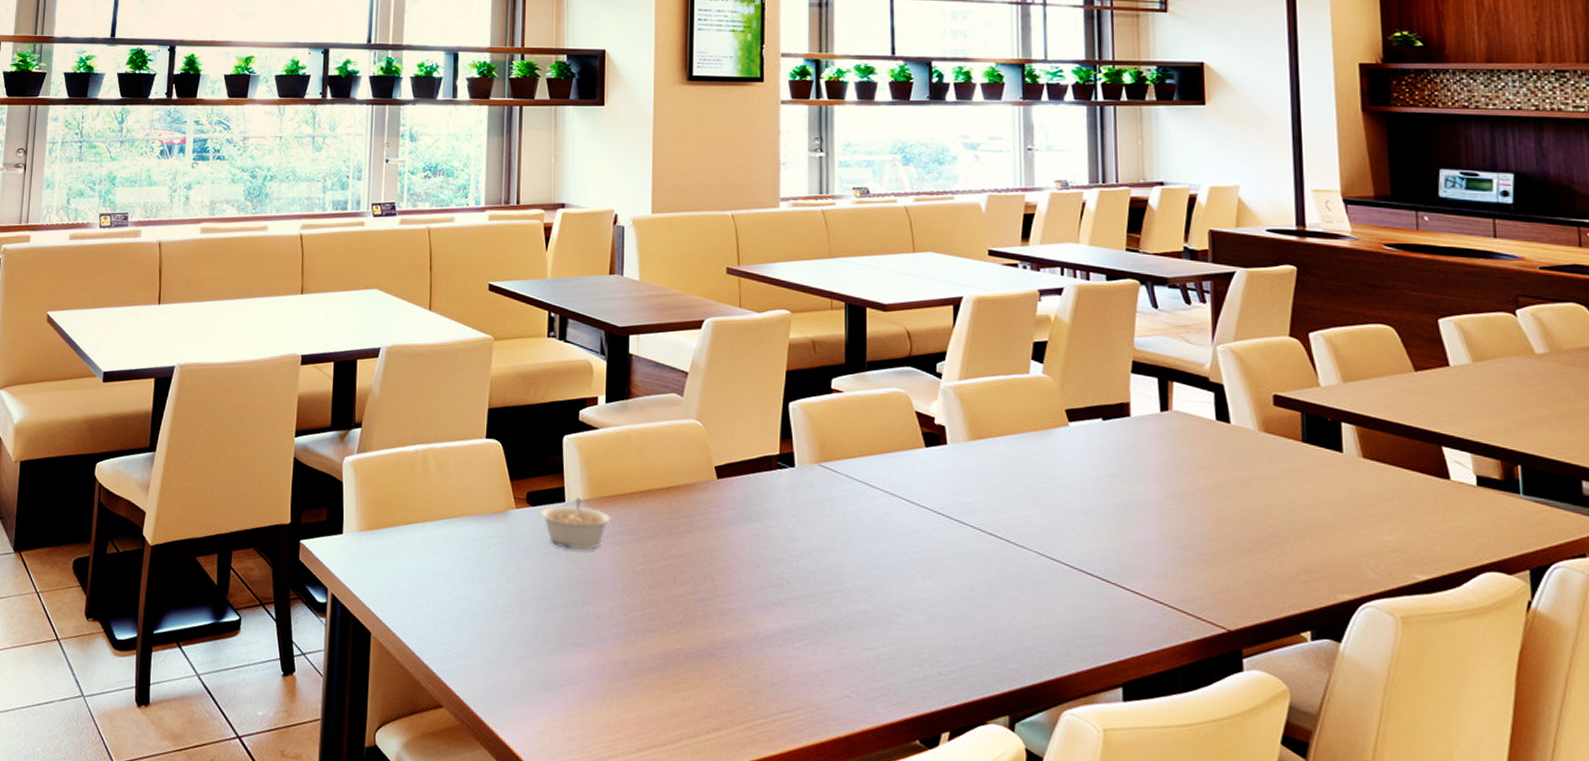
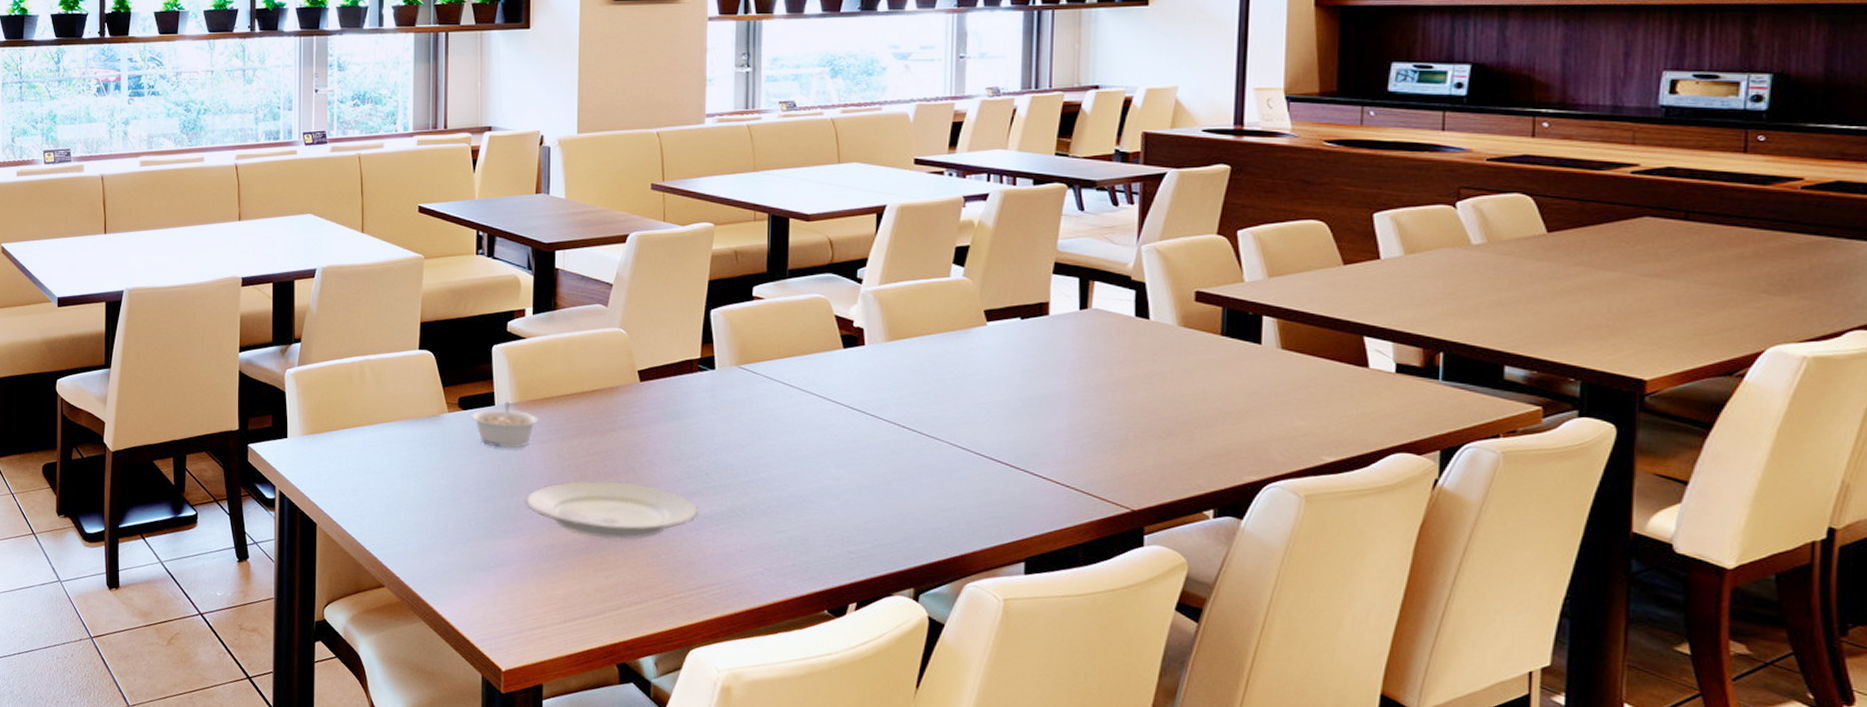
plate: none [595,588,780,656] -> present [524,480,698,540]

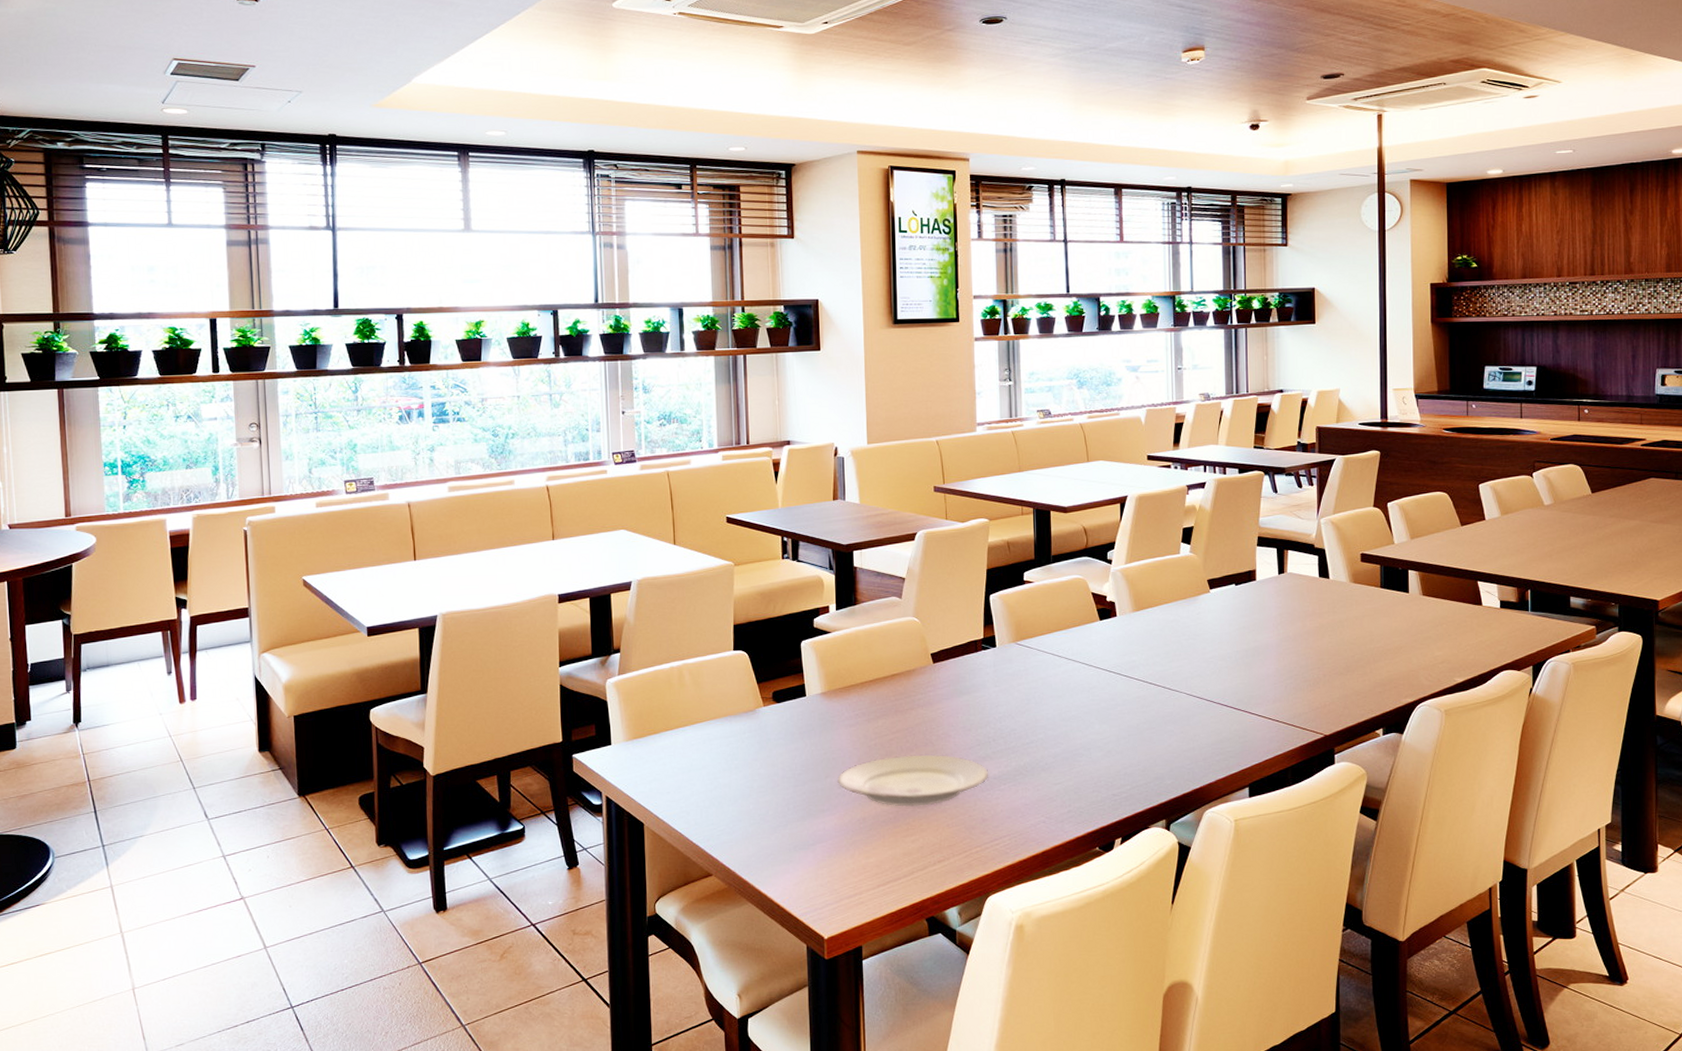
legume: present [471,401,539,448] -> none [785,691,846,735]

